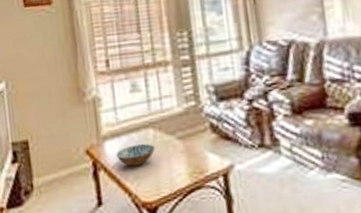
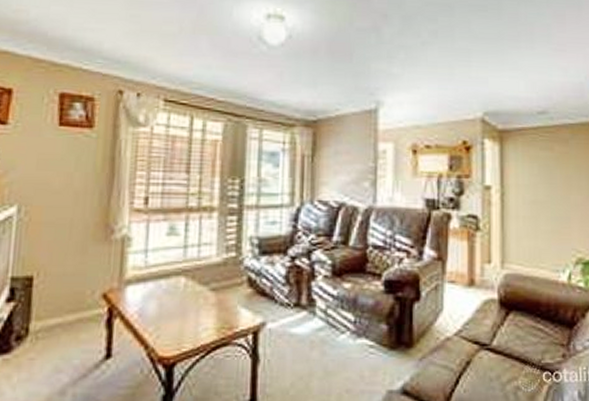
bowl: present [115,144,155,167] -> none [137,293,184,317]

